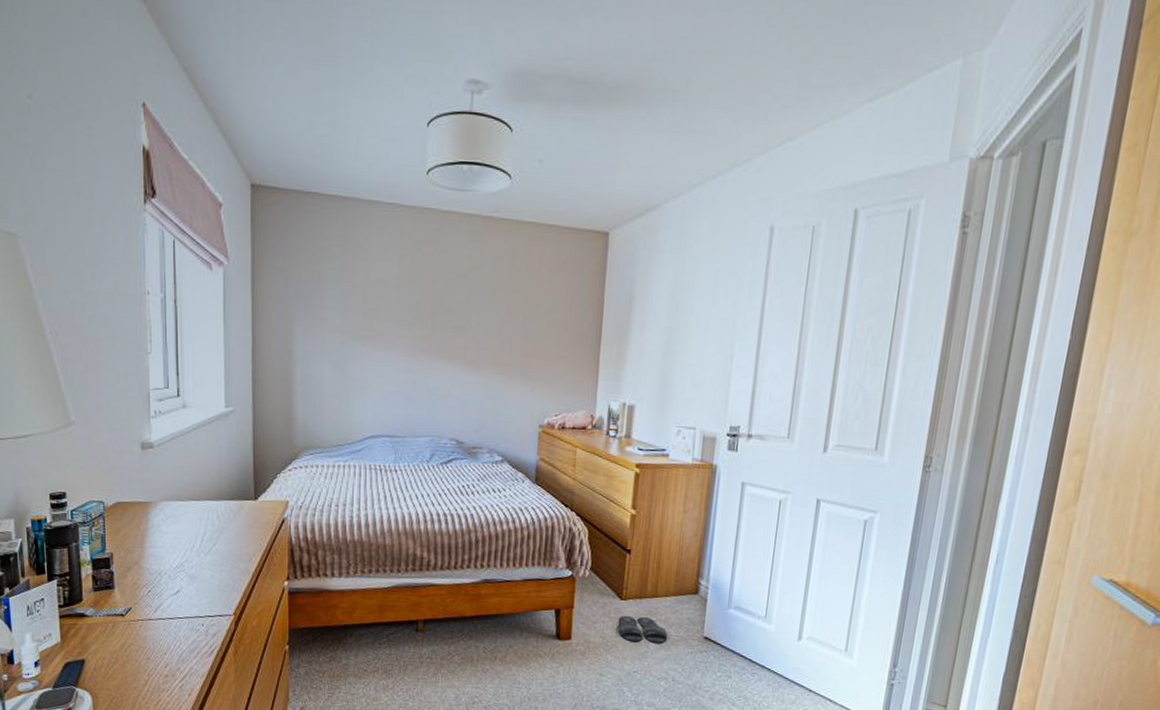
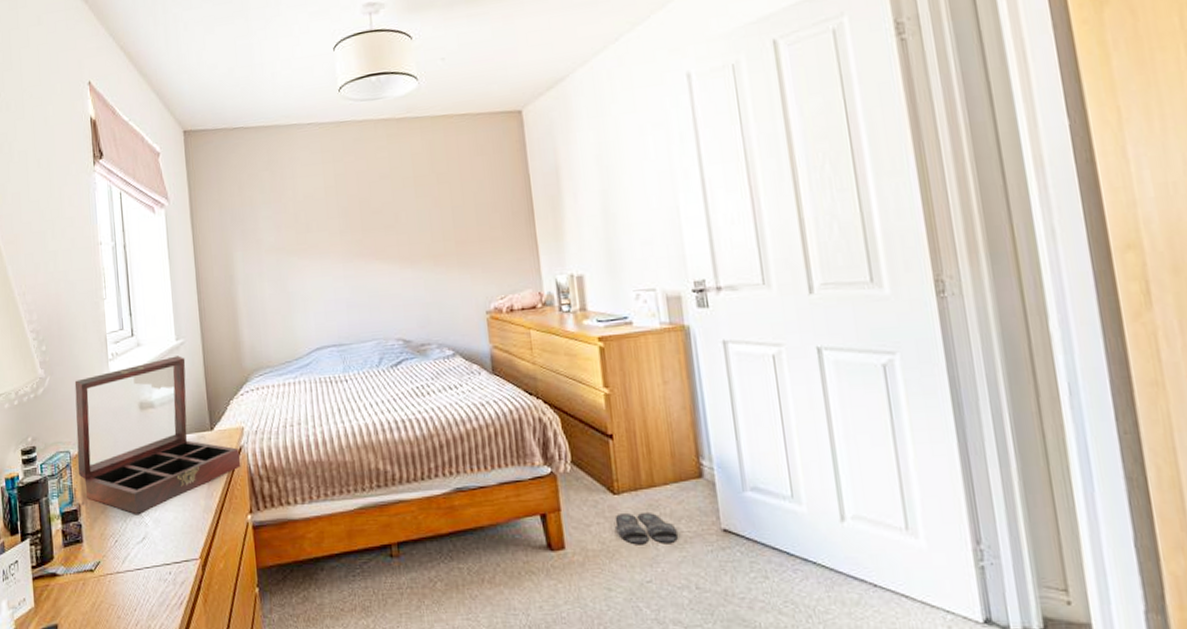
jewelry box: none [111,423,283,569] -> present [74,356,241,514]

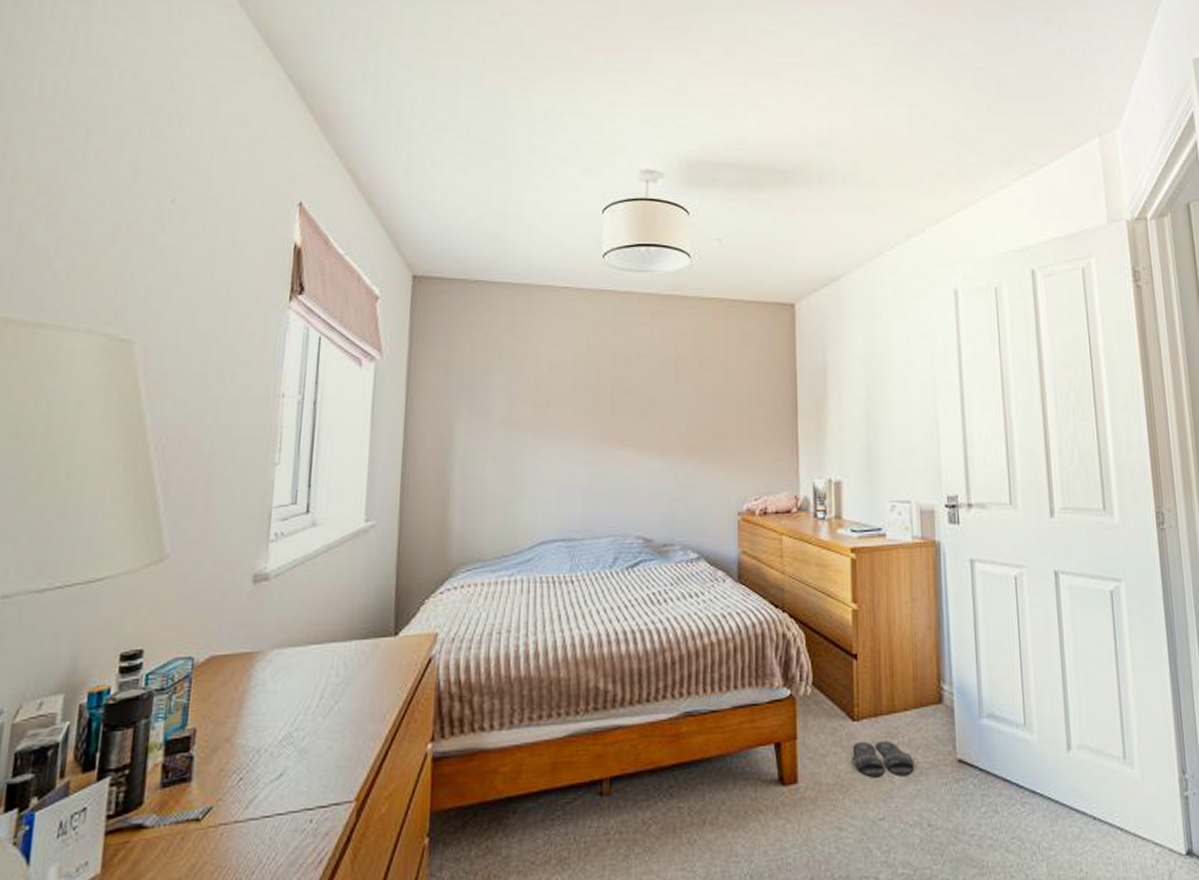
jewelry box: present [74,356,241,514] -> none [200,541,429,742]

